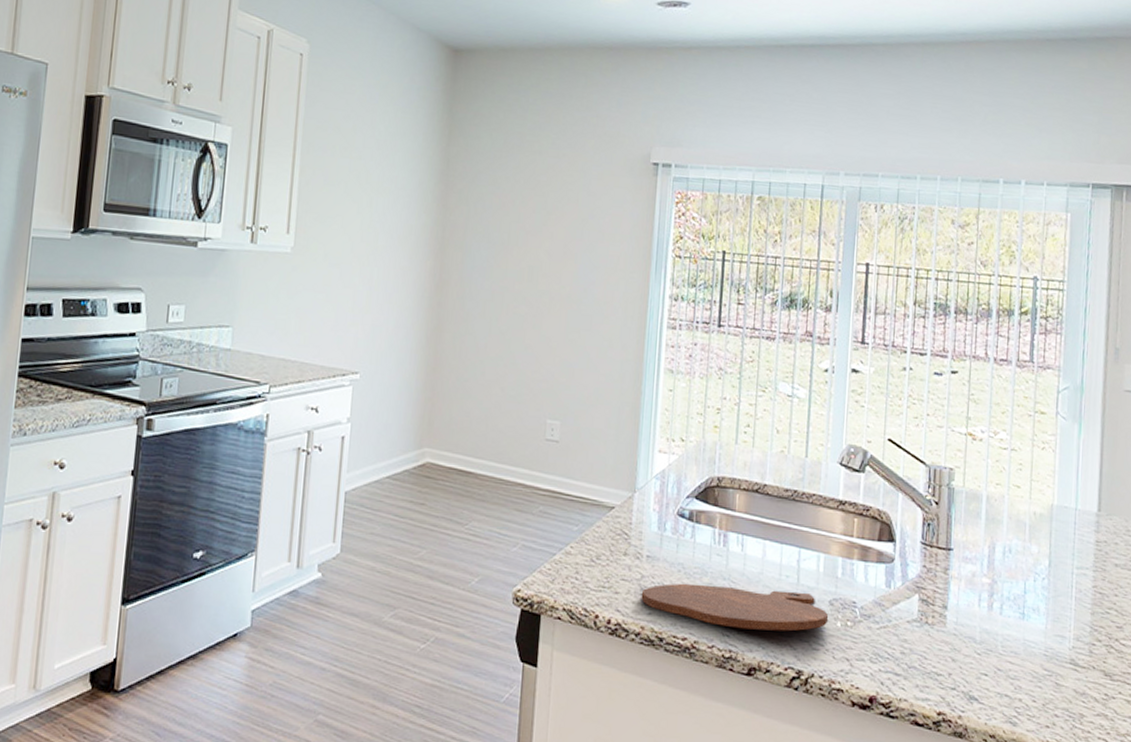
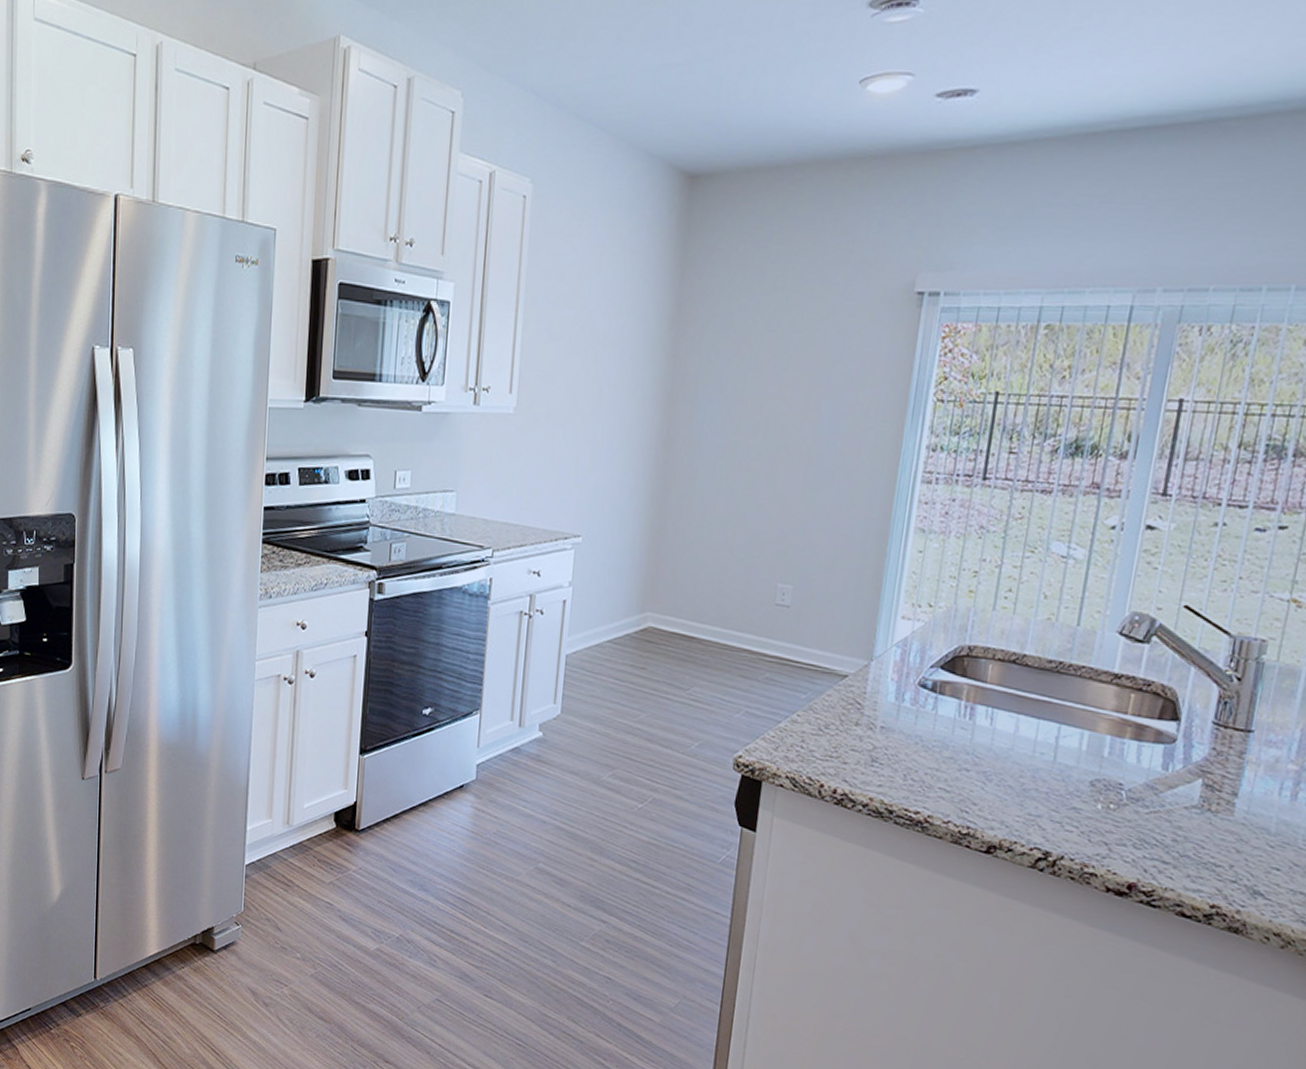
cutting board: present [641,583,829,631] -> none [871,756,1088,811]

